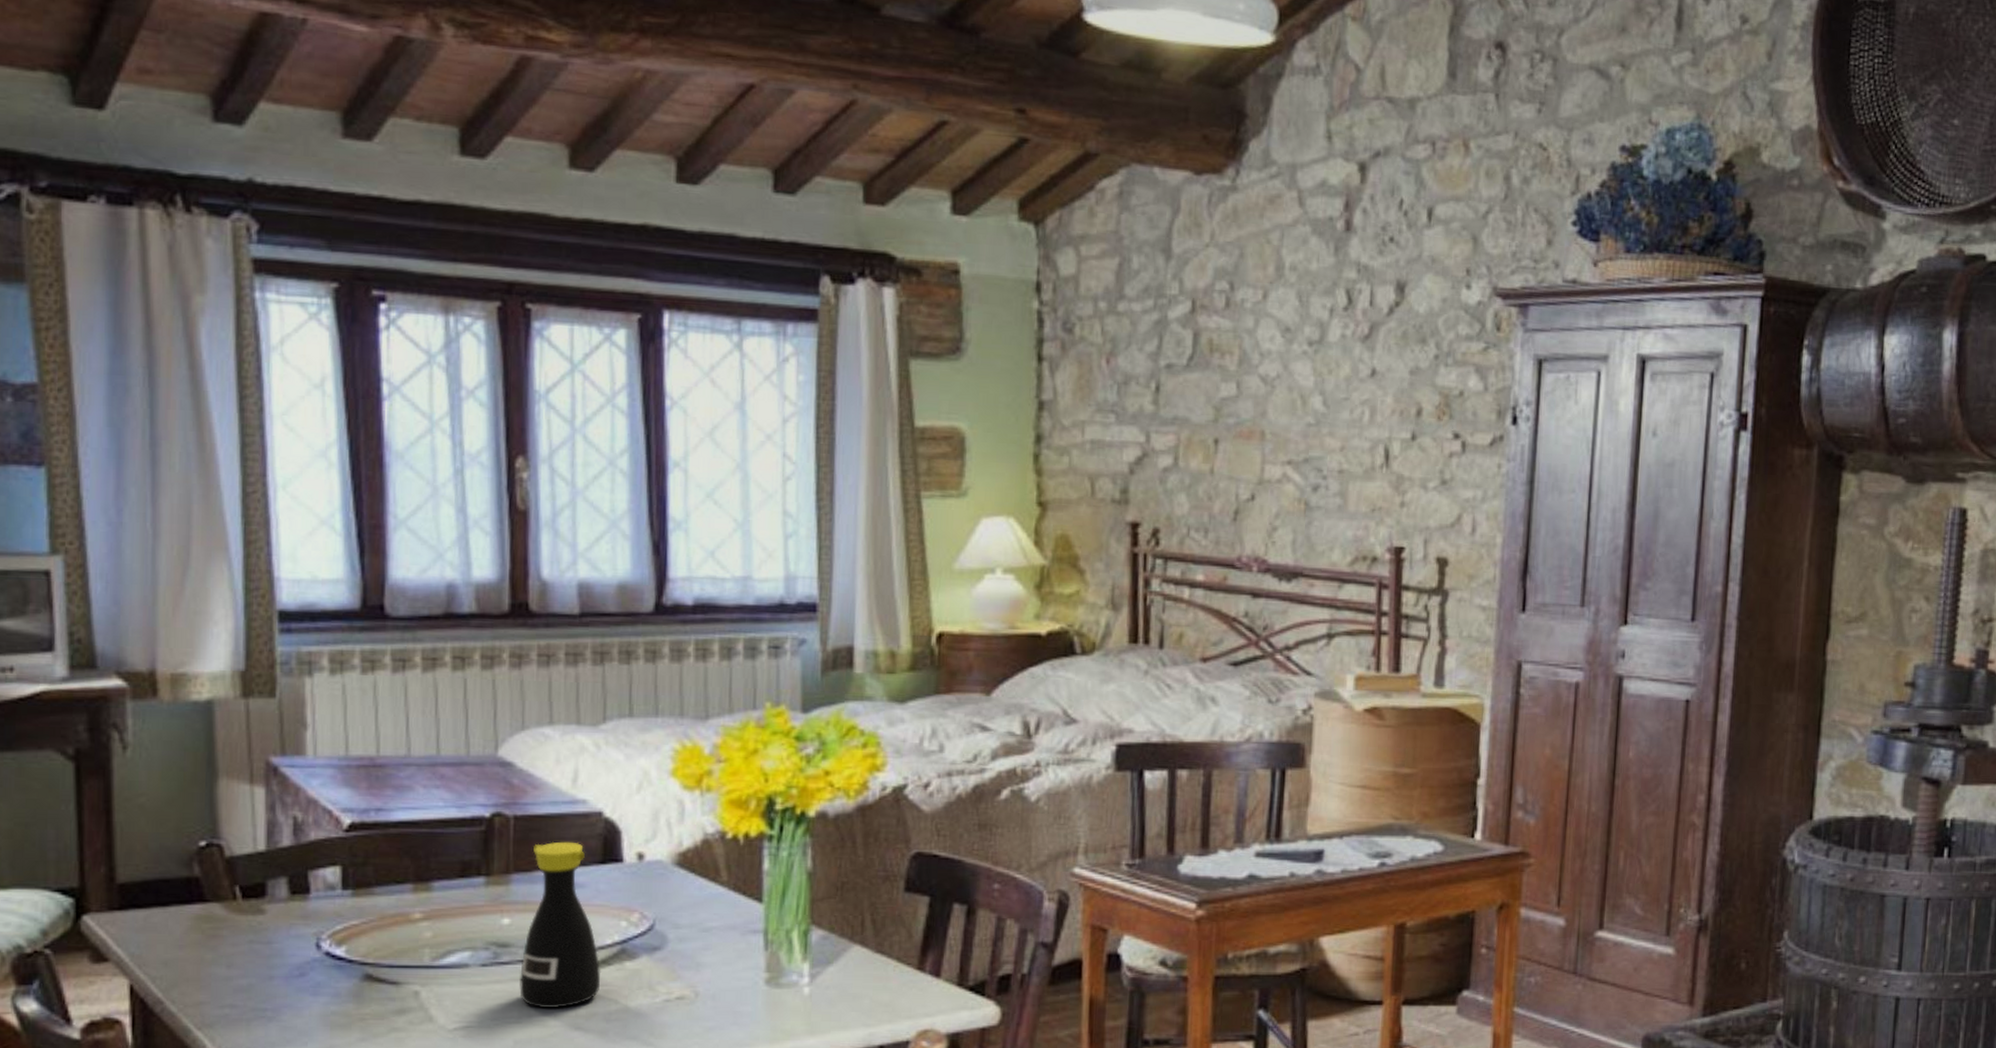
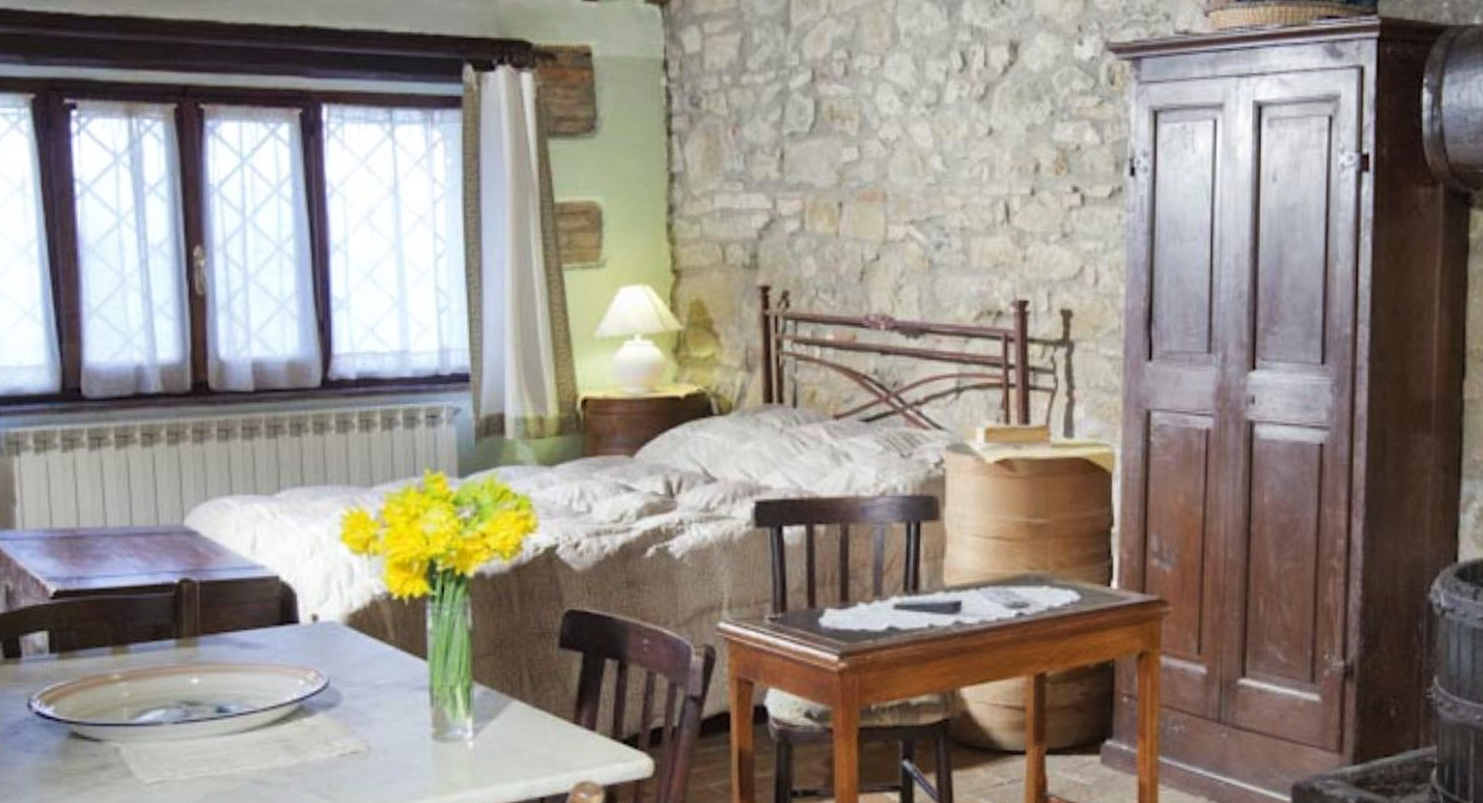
bottle: present [519,841,601,1009] -> none [209,605,282,764]

